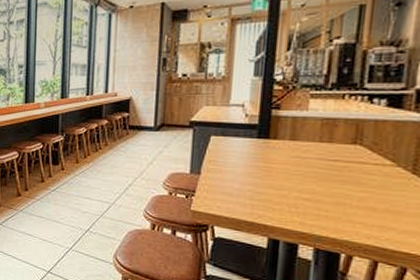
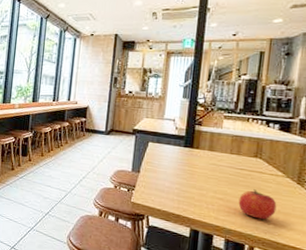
apple: none [331,184,384,222] -> present [238,189,277,220]

